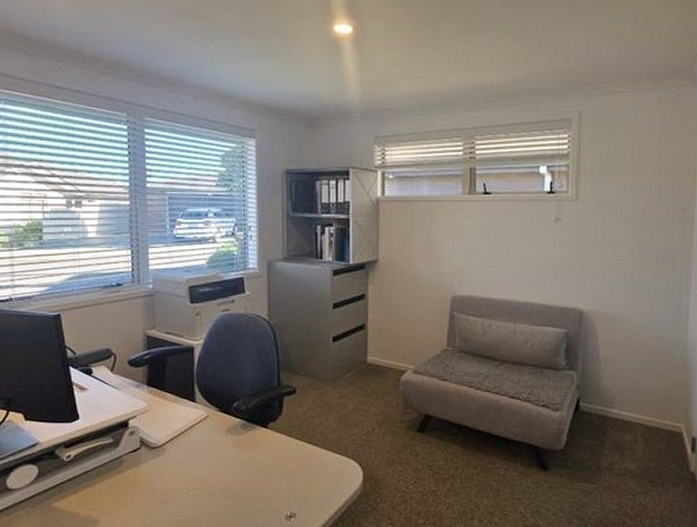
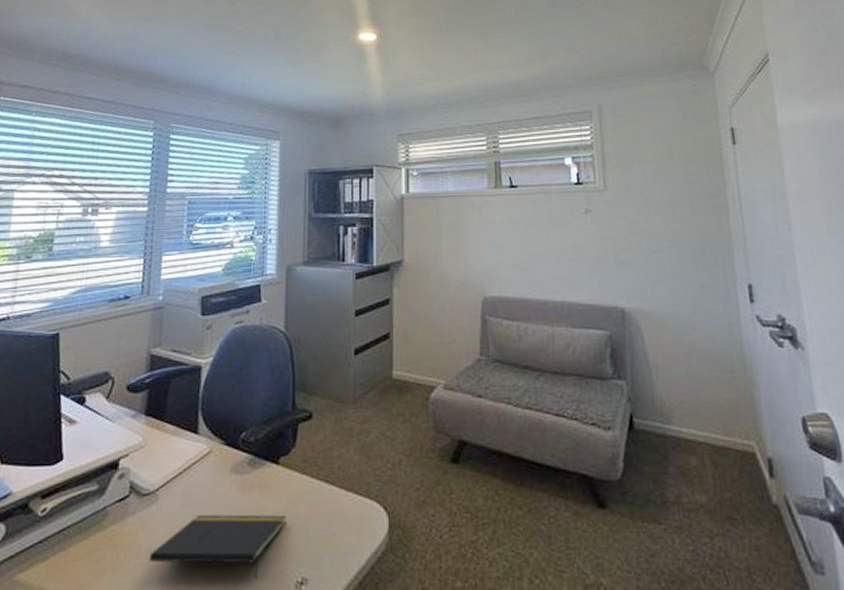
notepad: none [162,465,276,512] -> present [148,514,287,579]

